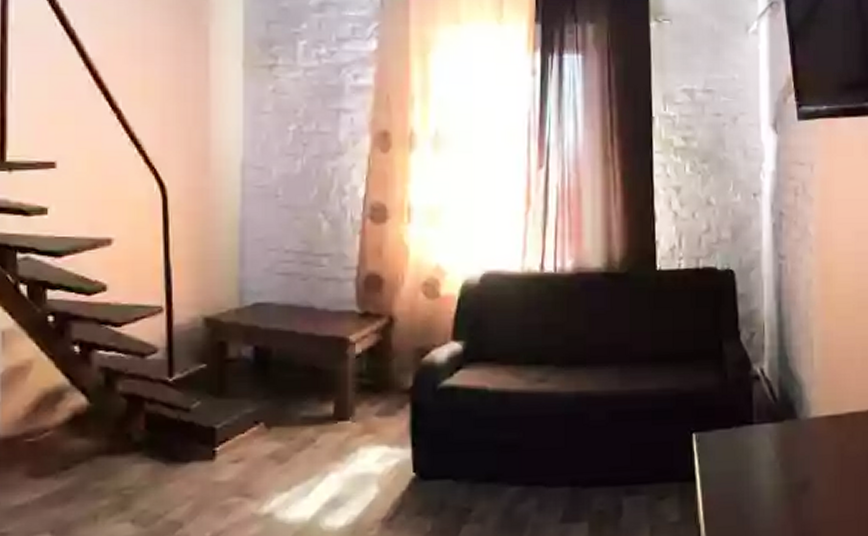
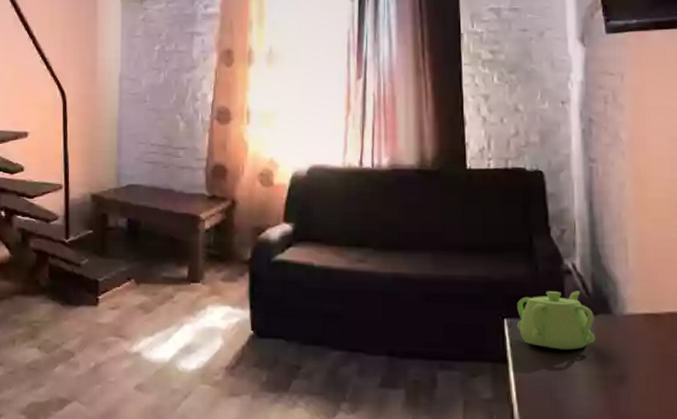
teapot: none [705,397,782,462] -> present [516,291,596,350]

